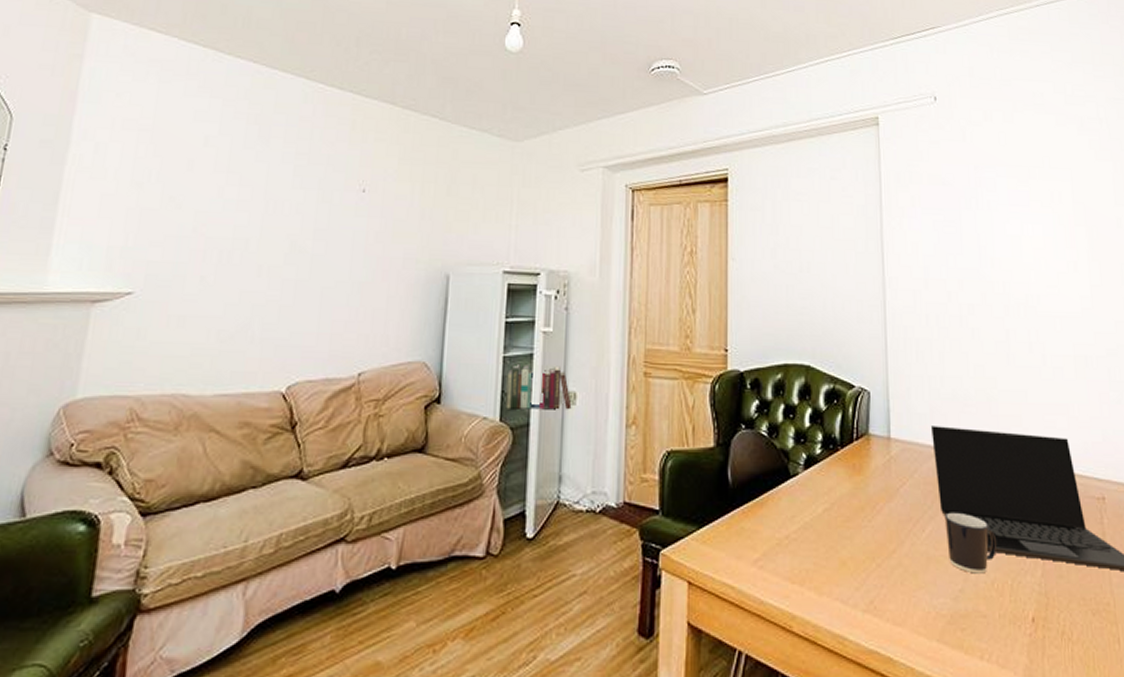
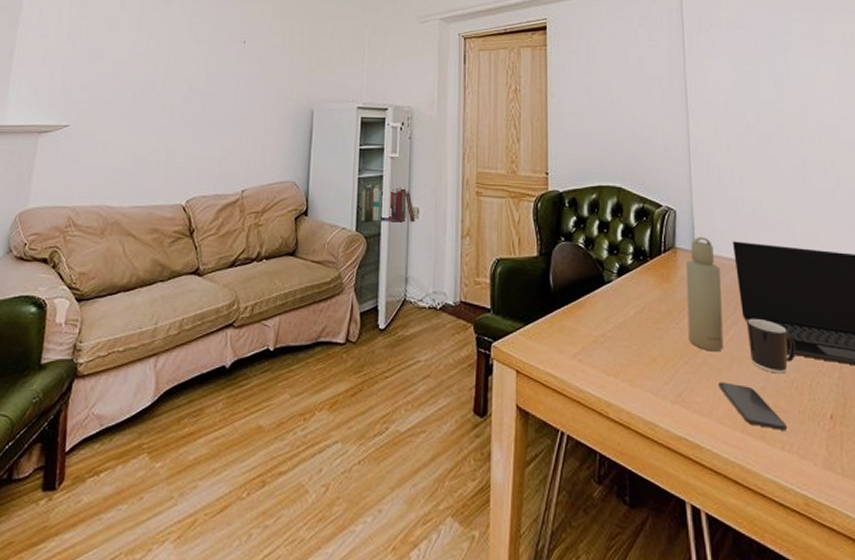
bottle: none [880,422,920,552] -> present [685,237,724,352]
smartphone: none [913,586,988,637] -> present [717,382,788,430]

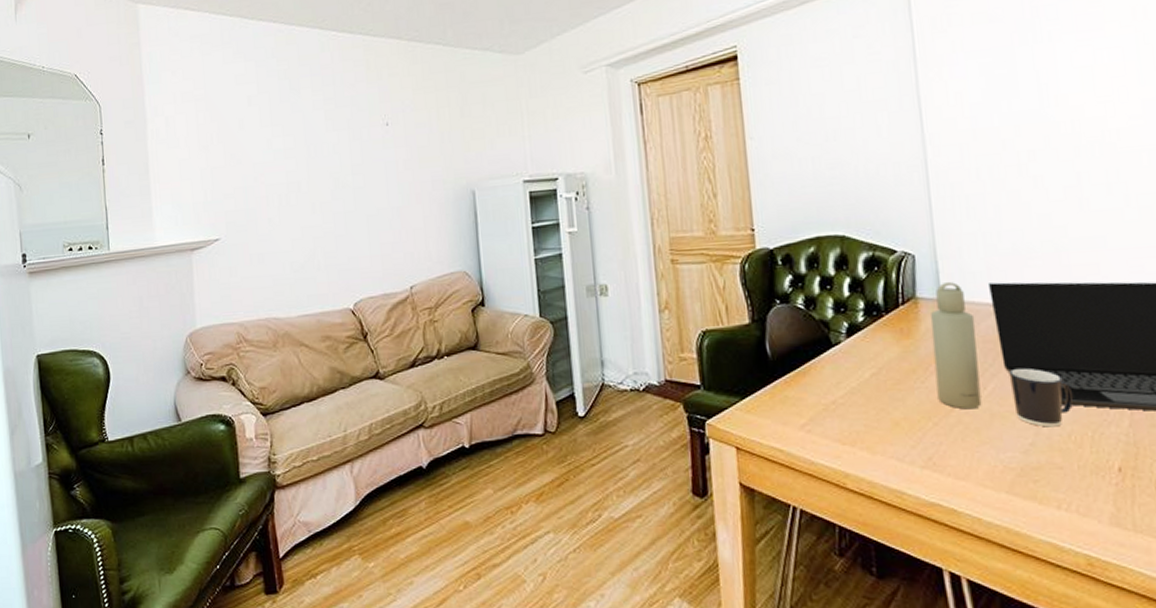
books: present [360,184,416,223] -> none [540,262,605,306]
smartphone: present [717,382,788,430] -> none [975,441,1065,488]

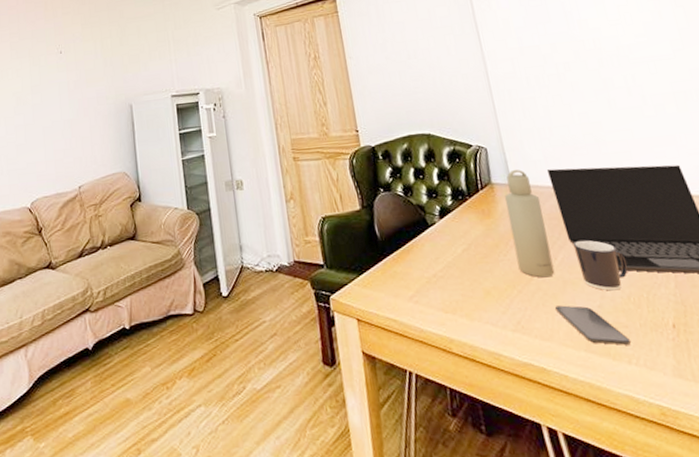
smartphone: none [975,441,1065,488] -> present [554,305,632,345]

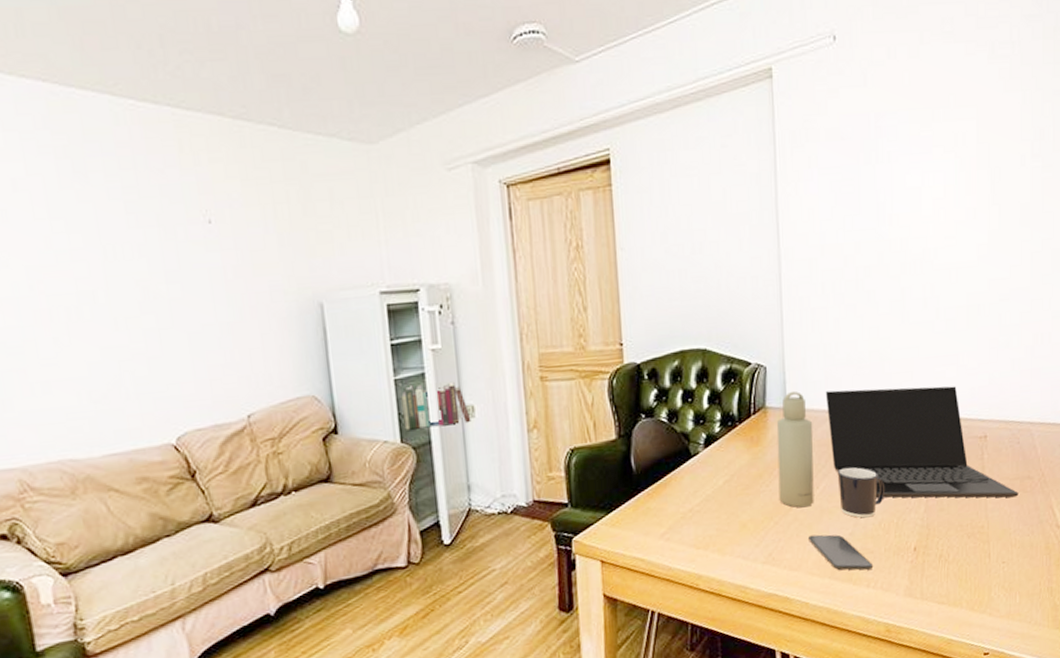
books: none [187,161,241,200] -> present [401,381,471,430]

